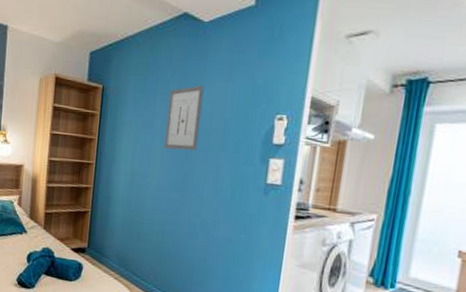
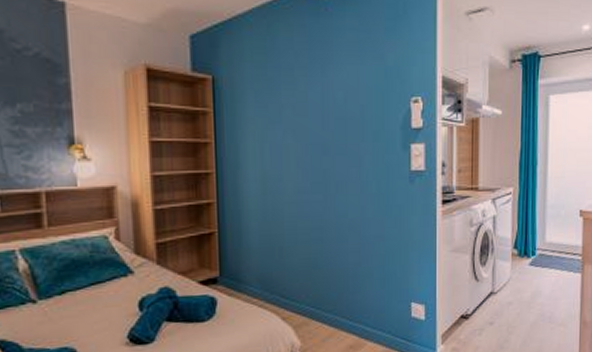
wall art: present [164,85,205,151] -> none [296,70,335,145]

